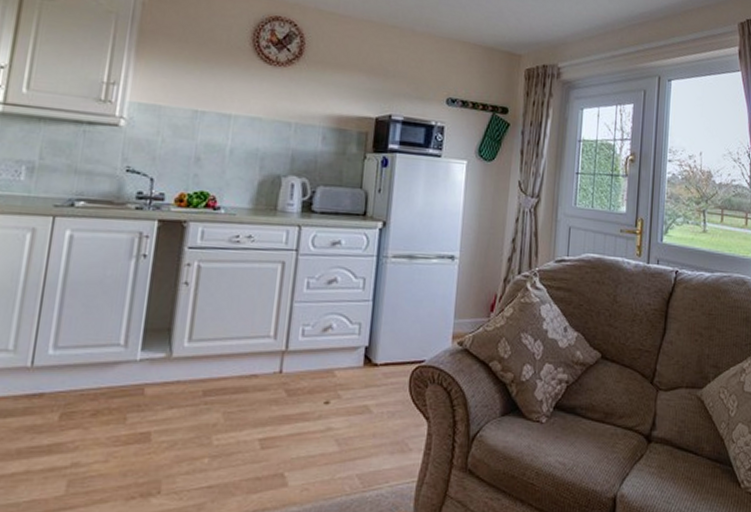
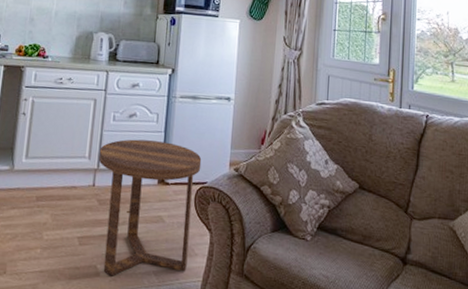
side table: none [287,311,419,485] -> present [98,139,202,276]

